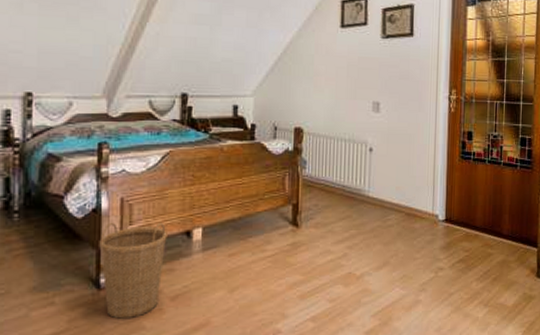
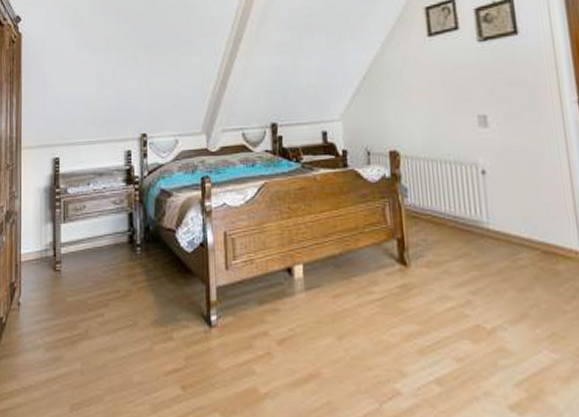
basket: present [99,222,167,319] -> none [208,256,270,360]

